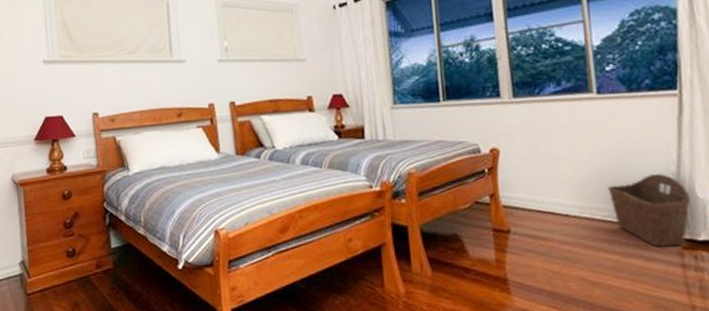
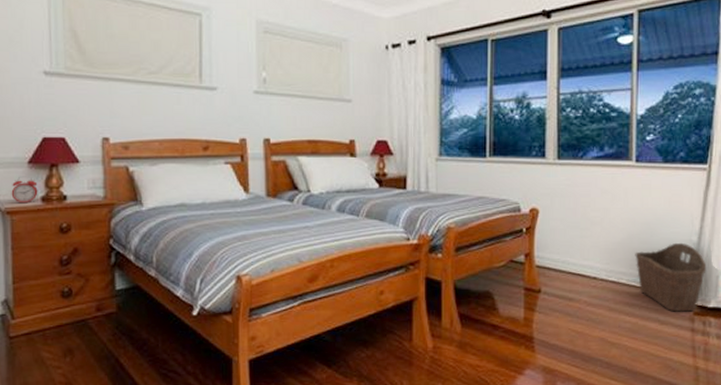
alarm clock: none [22,151,44,176] -> present [11,176,38,204]

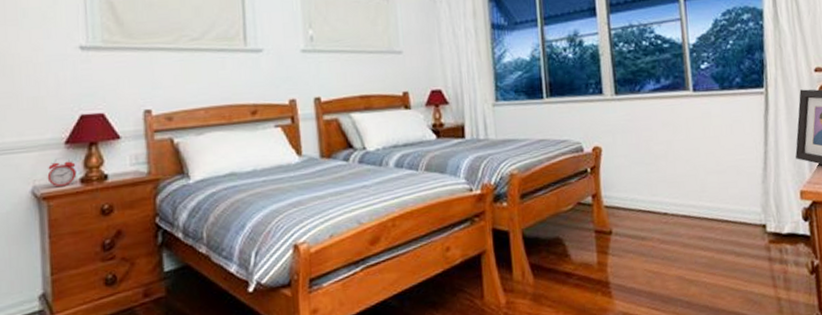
wicker basket: present [635,242,707,312] -> none [703,169,776,242]

